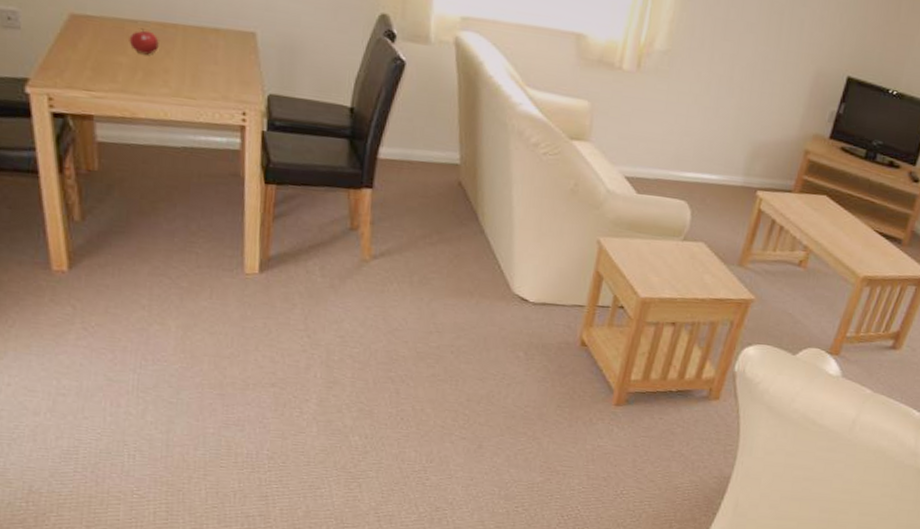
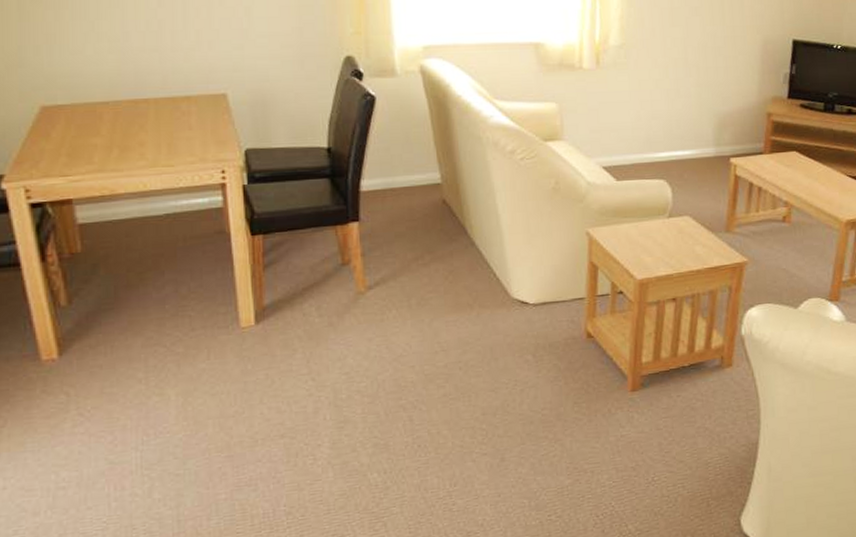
fruit: present [129,28,159,55] -> none [102,108,132,133]

